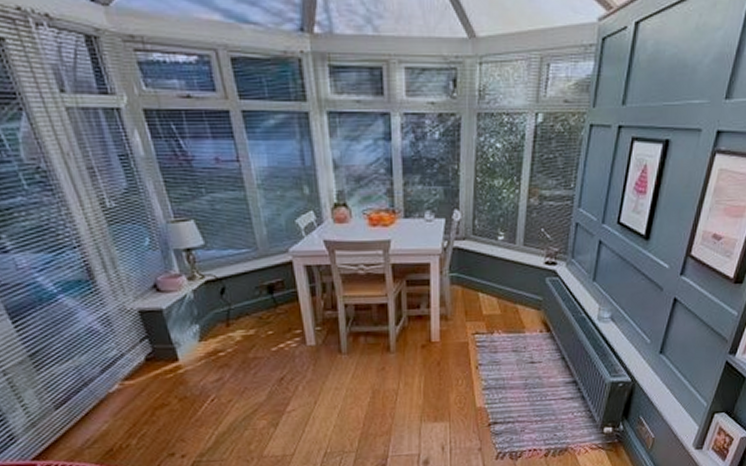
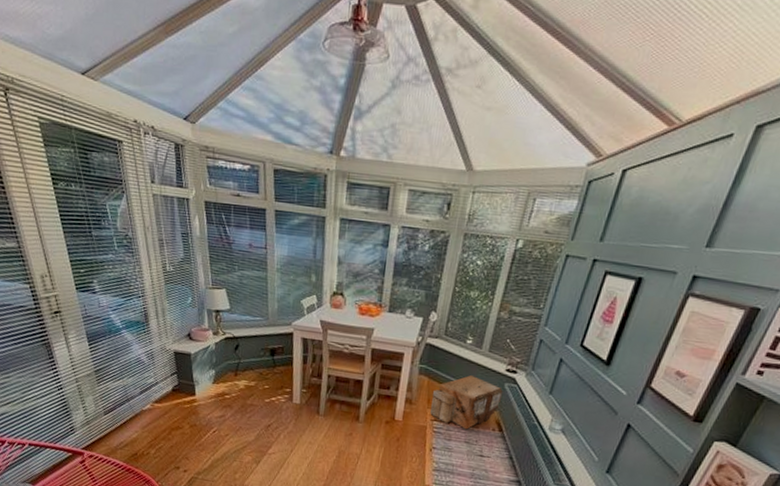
cardboard box: none [470,276,545,337] -> present [430,375,503,430]

